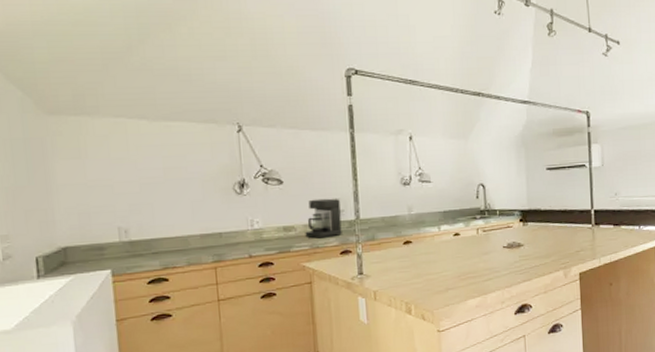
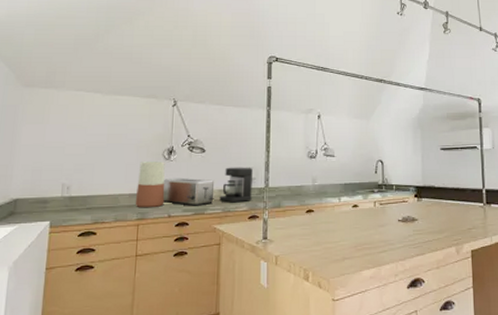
vase: none [207,196,243,249] -> present [135,161,165,208]
toaster: none [238,213,298,244] -> present [163,177,215,206]

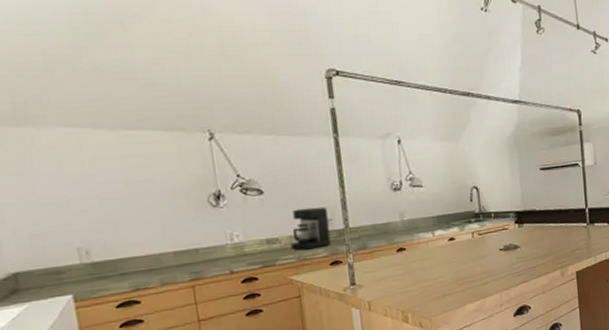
vase: present [135,161,165,208] -> none [179,209,222,267]
toaster: present [163,177,215,206] -> none [215,225,284,259]

